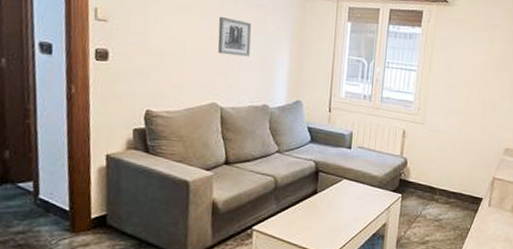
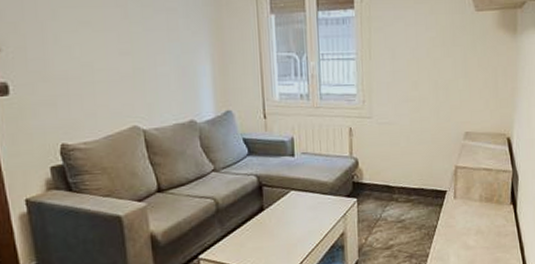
wall art: present [218,16,252,57] -> none [125,27,166,71]

